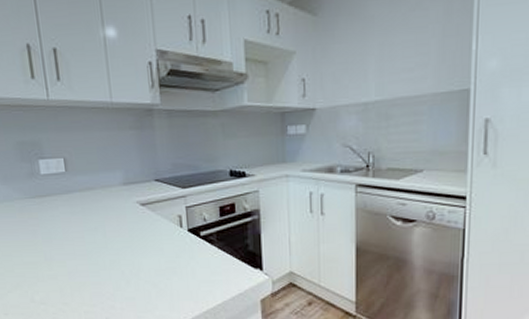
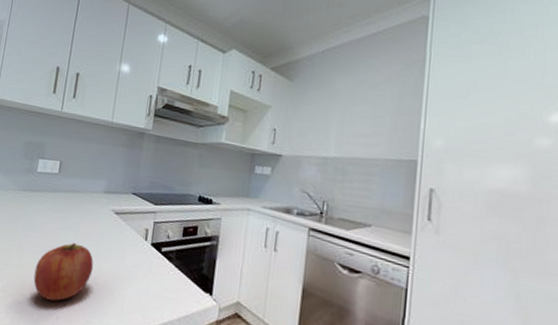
fruit: none [69,242,132,304] -> present [33,242,94,301]

